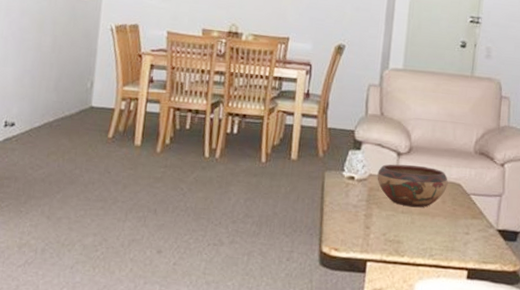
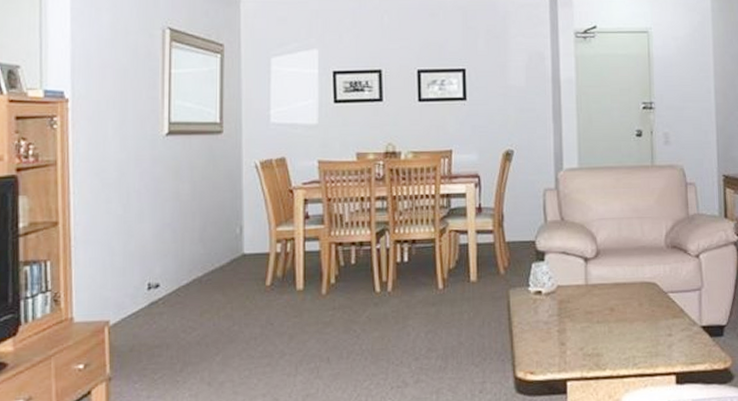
decorative bowl: present [377,164,448,207] -> none [566,269,642,315]

